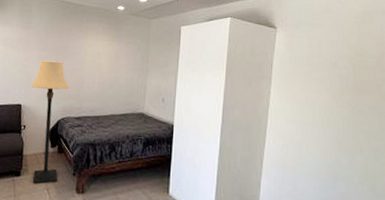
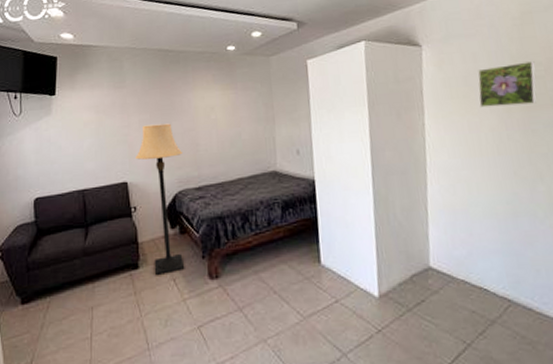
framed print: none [318,53,369,89] -> present [477,61,537,108]

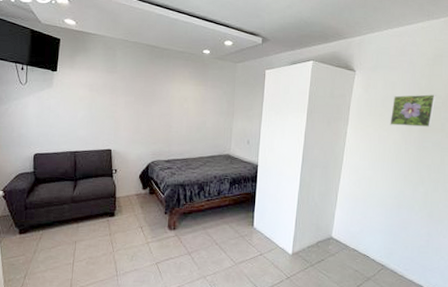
lamp: present [135,123,185,276] -> none [120,106,158,224]

